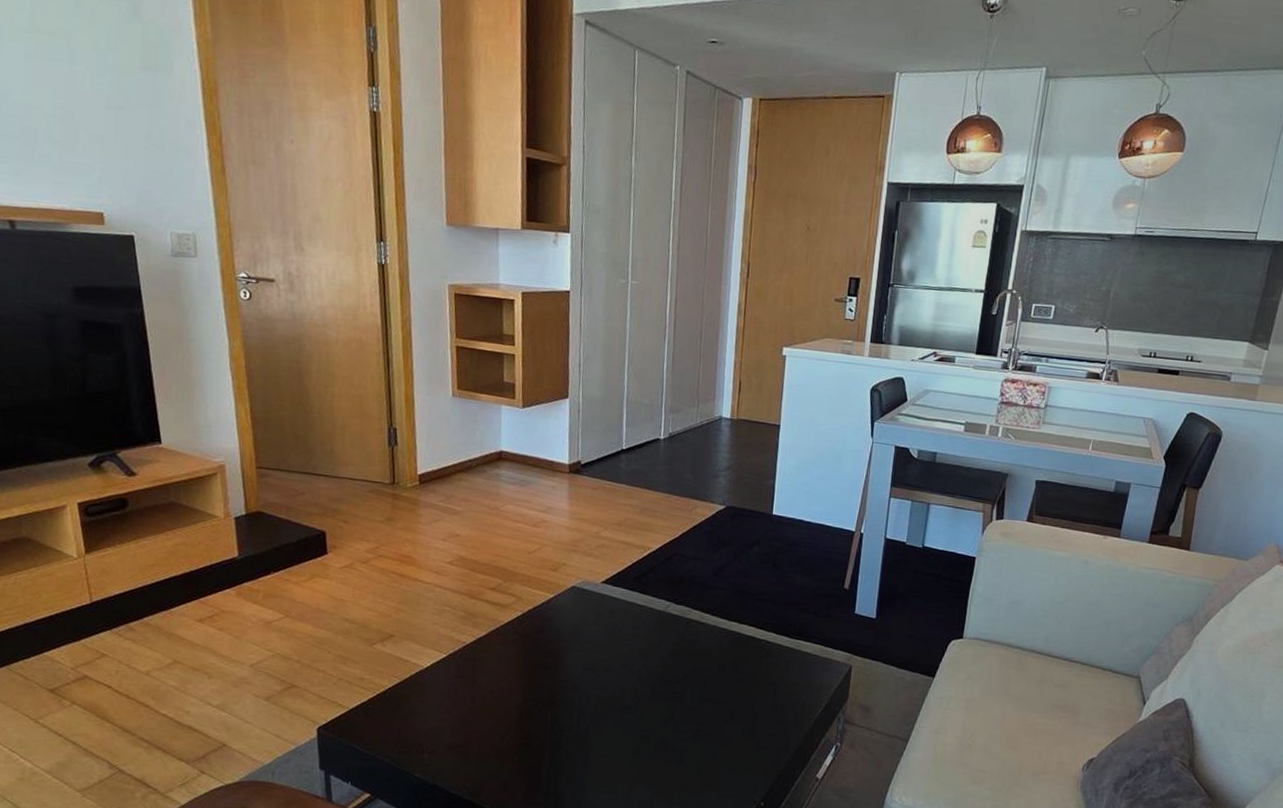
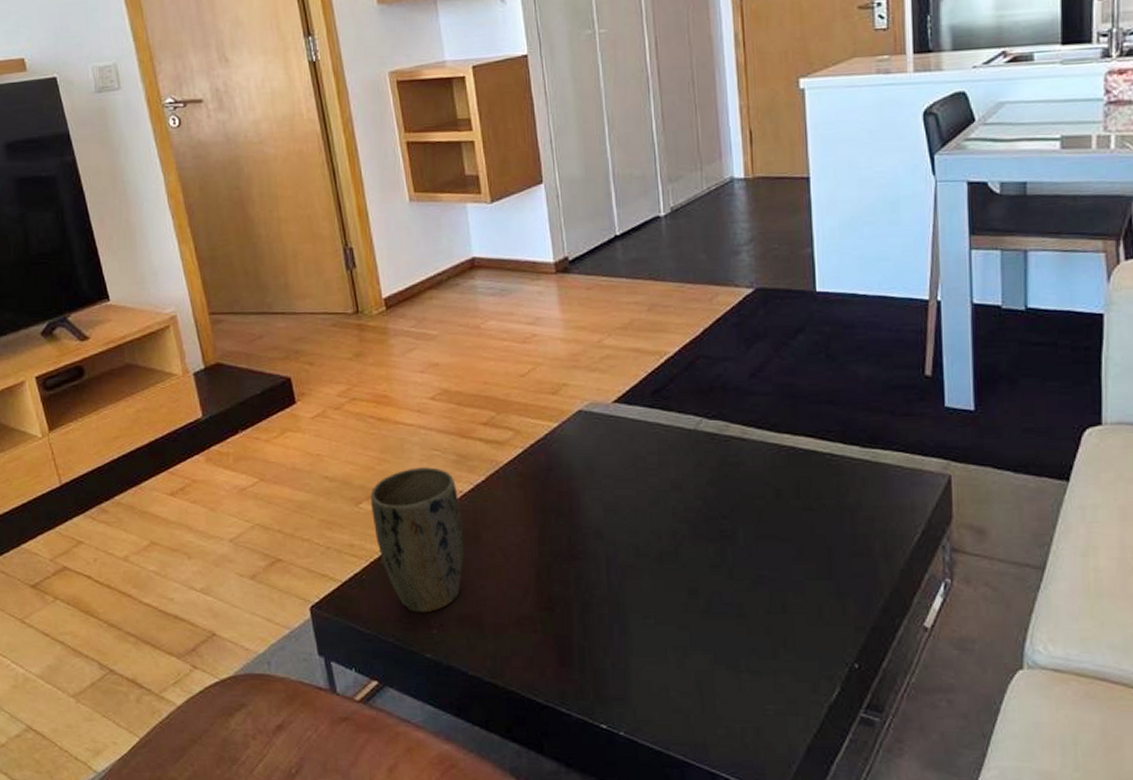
plant pot: none [383,619,462,740] -> present [370,467,465,613]

